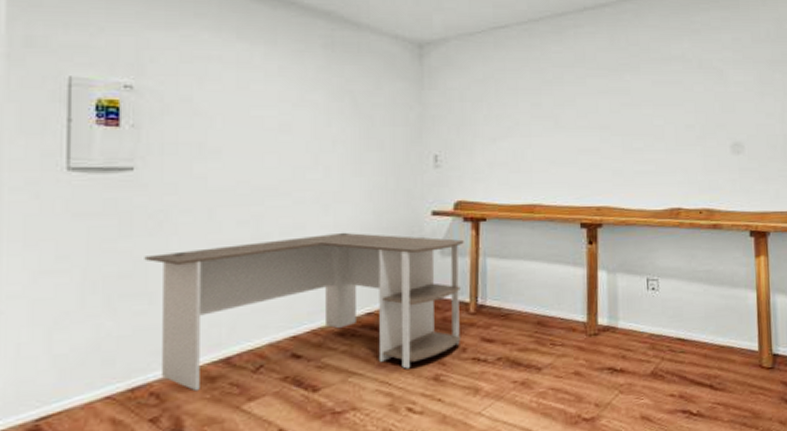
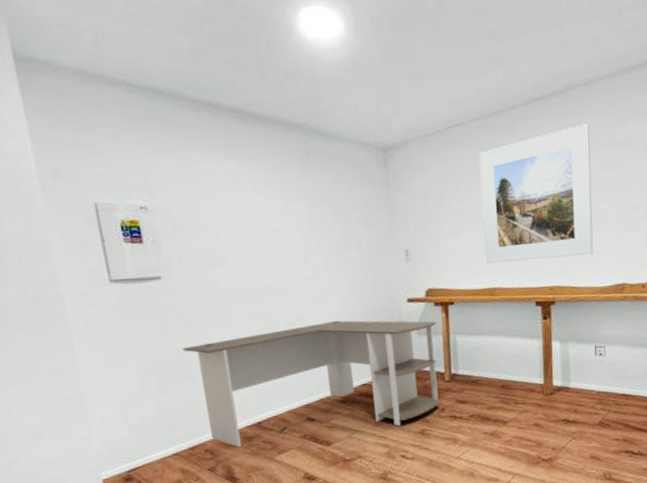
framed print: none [524,37,646,178] -> present [479,124,594,265]

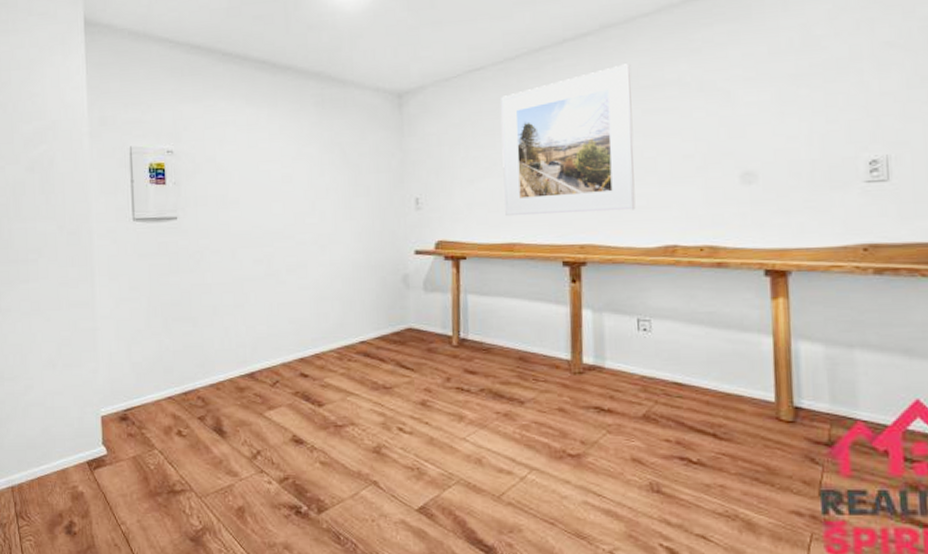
desk: present [182,320,440,448] -> none [188,269,446,398]

